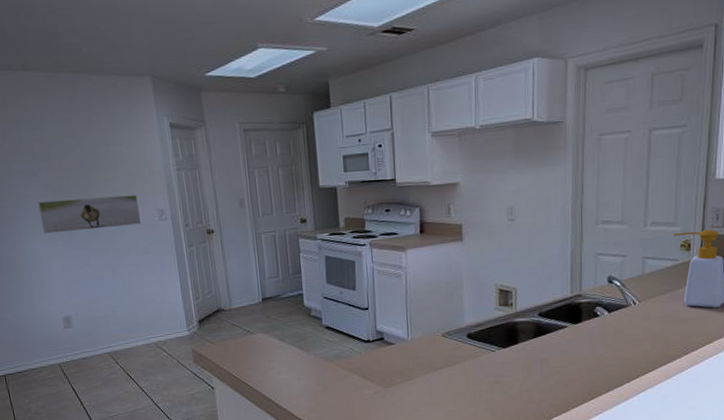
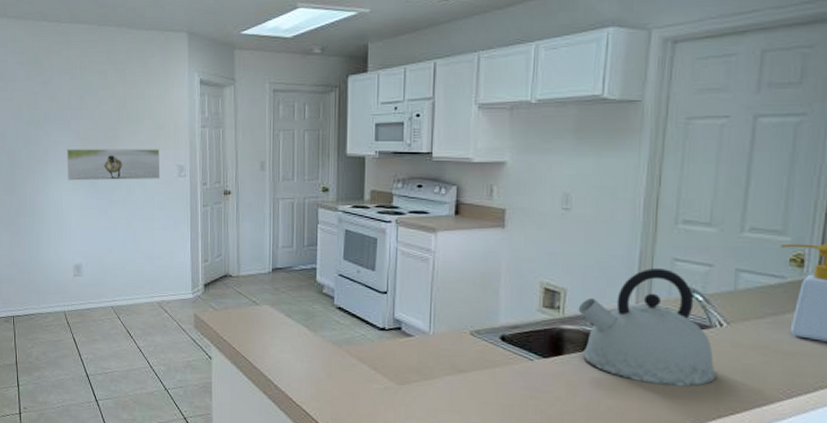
kettle: none [527,263,634,358] -> present [578,268,717,387]

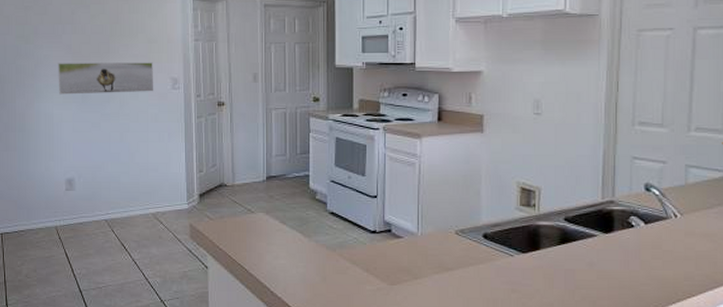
kettle: present [578,268,717,387] -> none [551,167,674,274]

